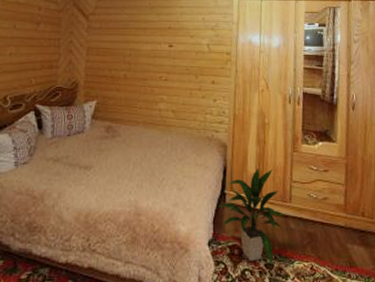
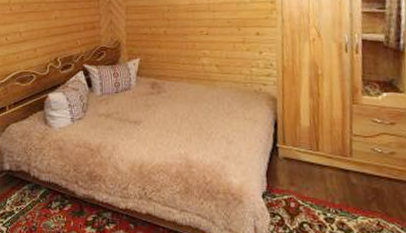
indoor plant: present [217,167,285,265] -> none [269,120,345,219]

